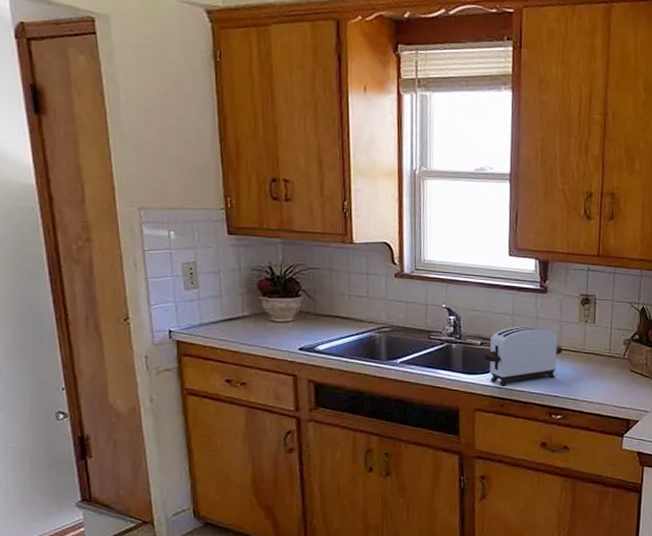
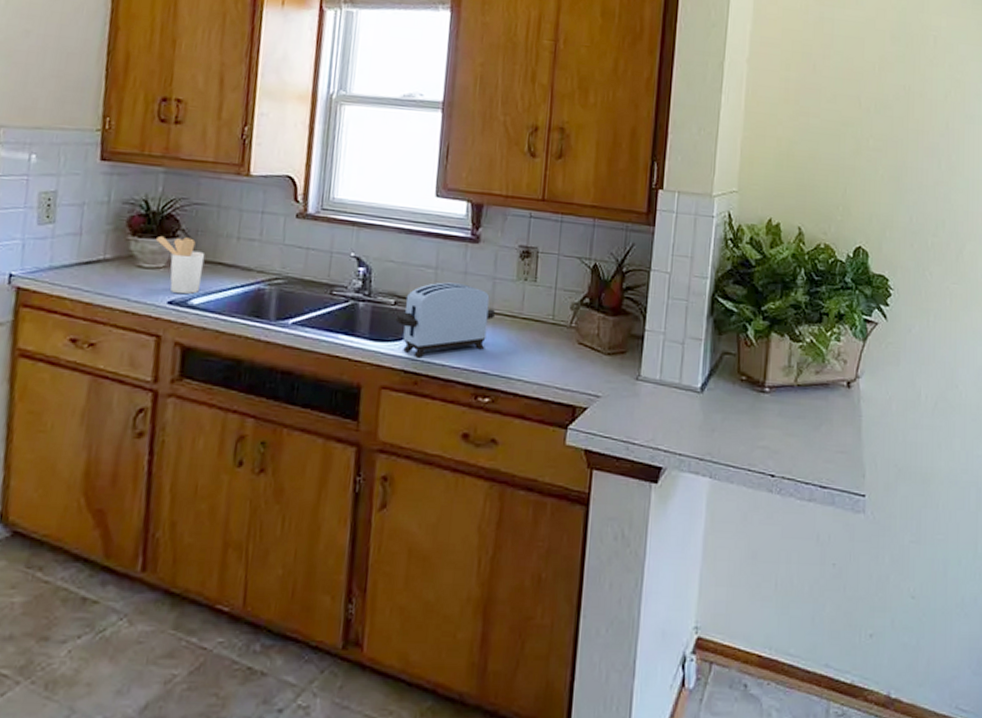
utensil holder: none [282,295,324,342] -> present [155,235,205,295]

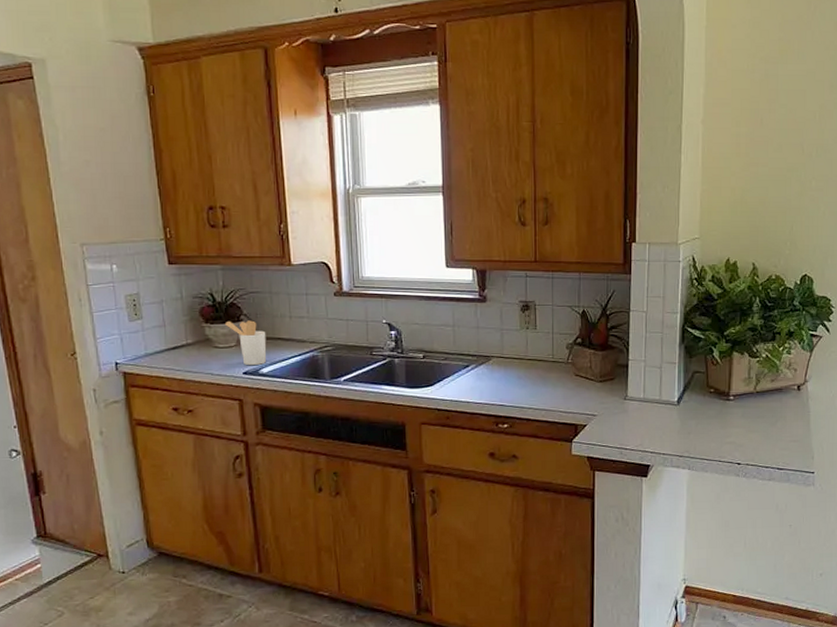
toaster: present [395,282,496,358] -> none [426,336,506,398]

